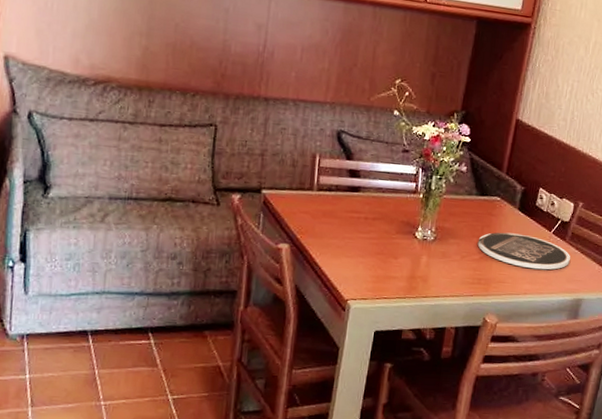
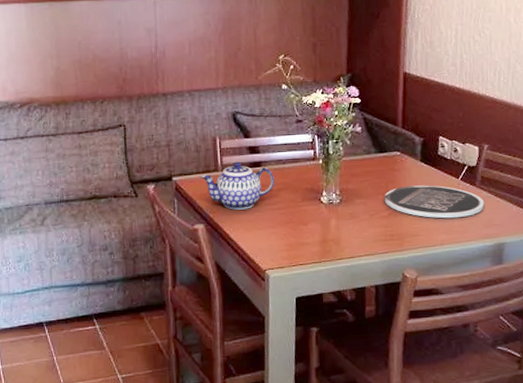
teapot: none [293,183,371,235] -> present [201,161,274,210]

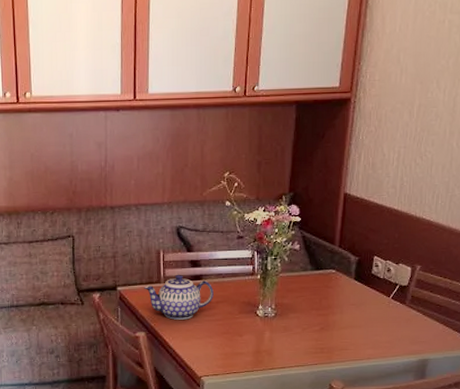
plate: present [384,185,484,219] -> none [317,302,412,335]

